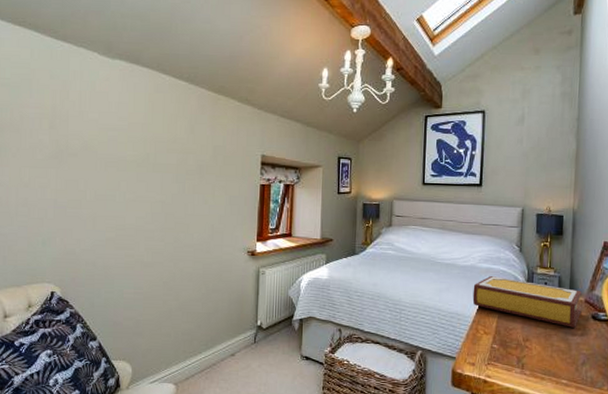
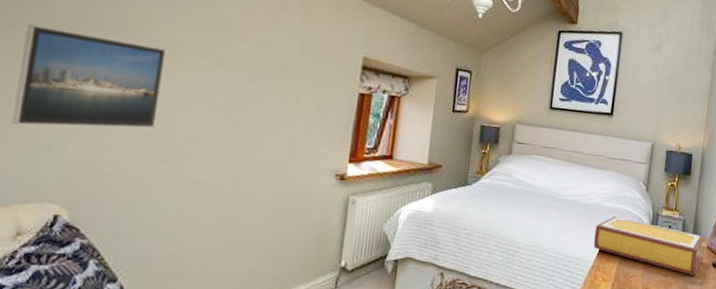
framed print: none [19,154,116,228] -> present [12,25,166,129]

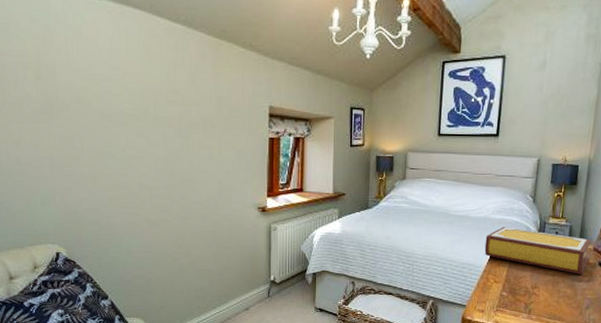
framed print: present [12,25,166,129] -> none [9,109,115,188]

